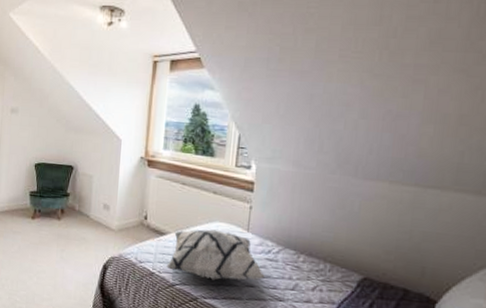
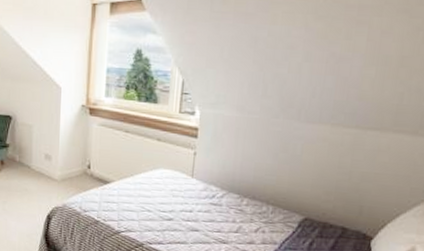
decorative pillow: present [166,229,265,281] -> none [111,176,209,226]

